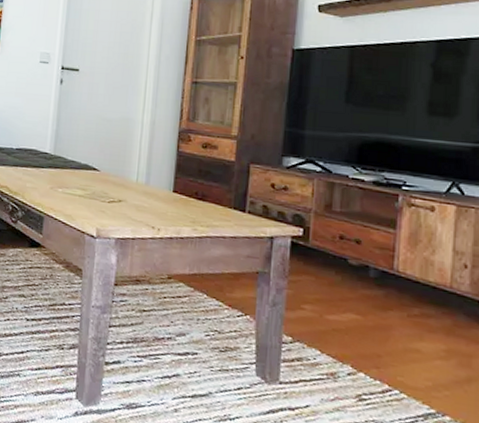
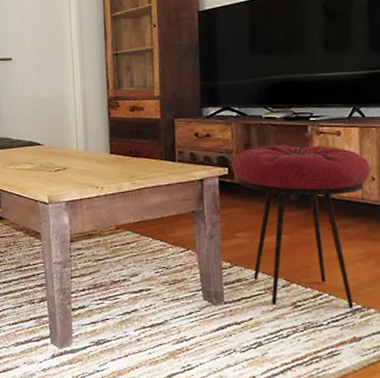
stool: none [307,209,464,412] -> present [231,144,371,308]

